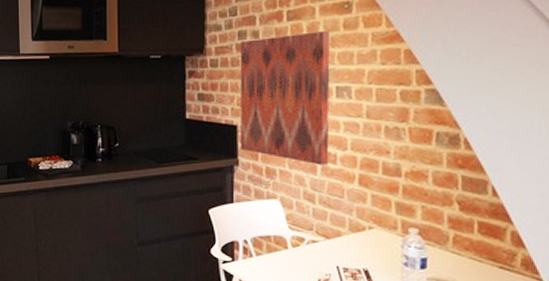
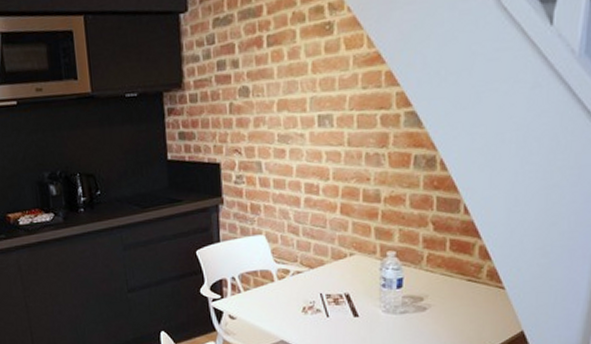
wall art: present [240,31,331,165] -> none [219,56,312,198]

